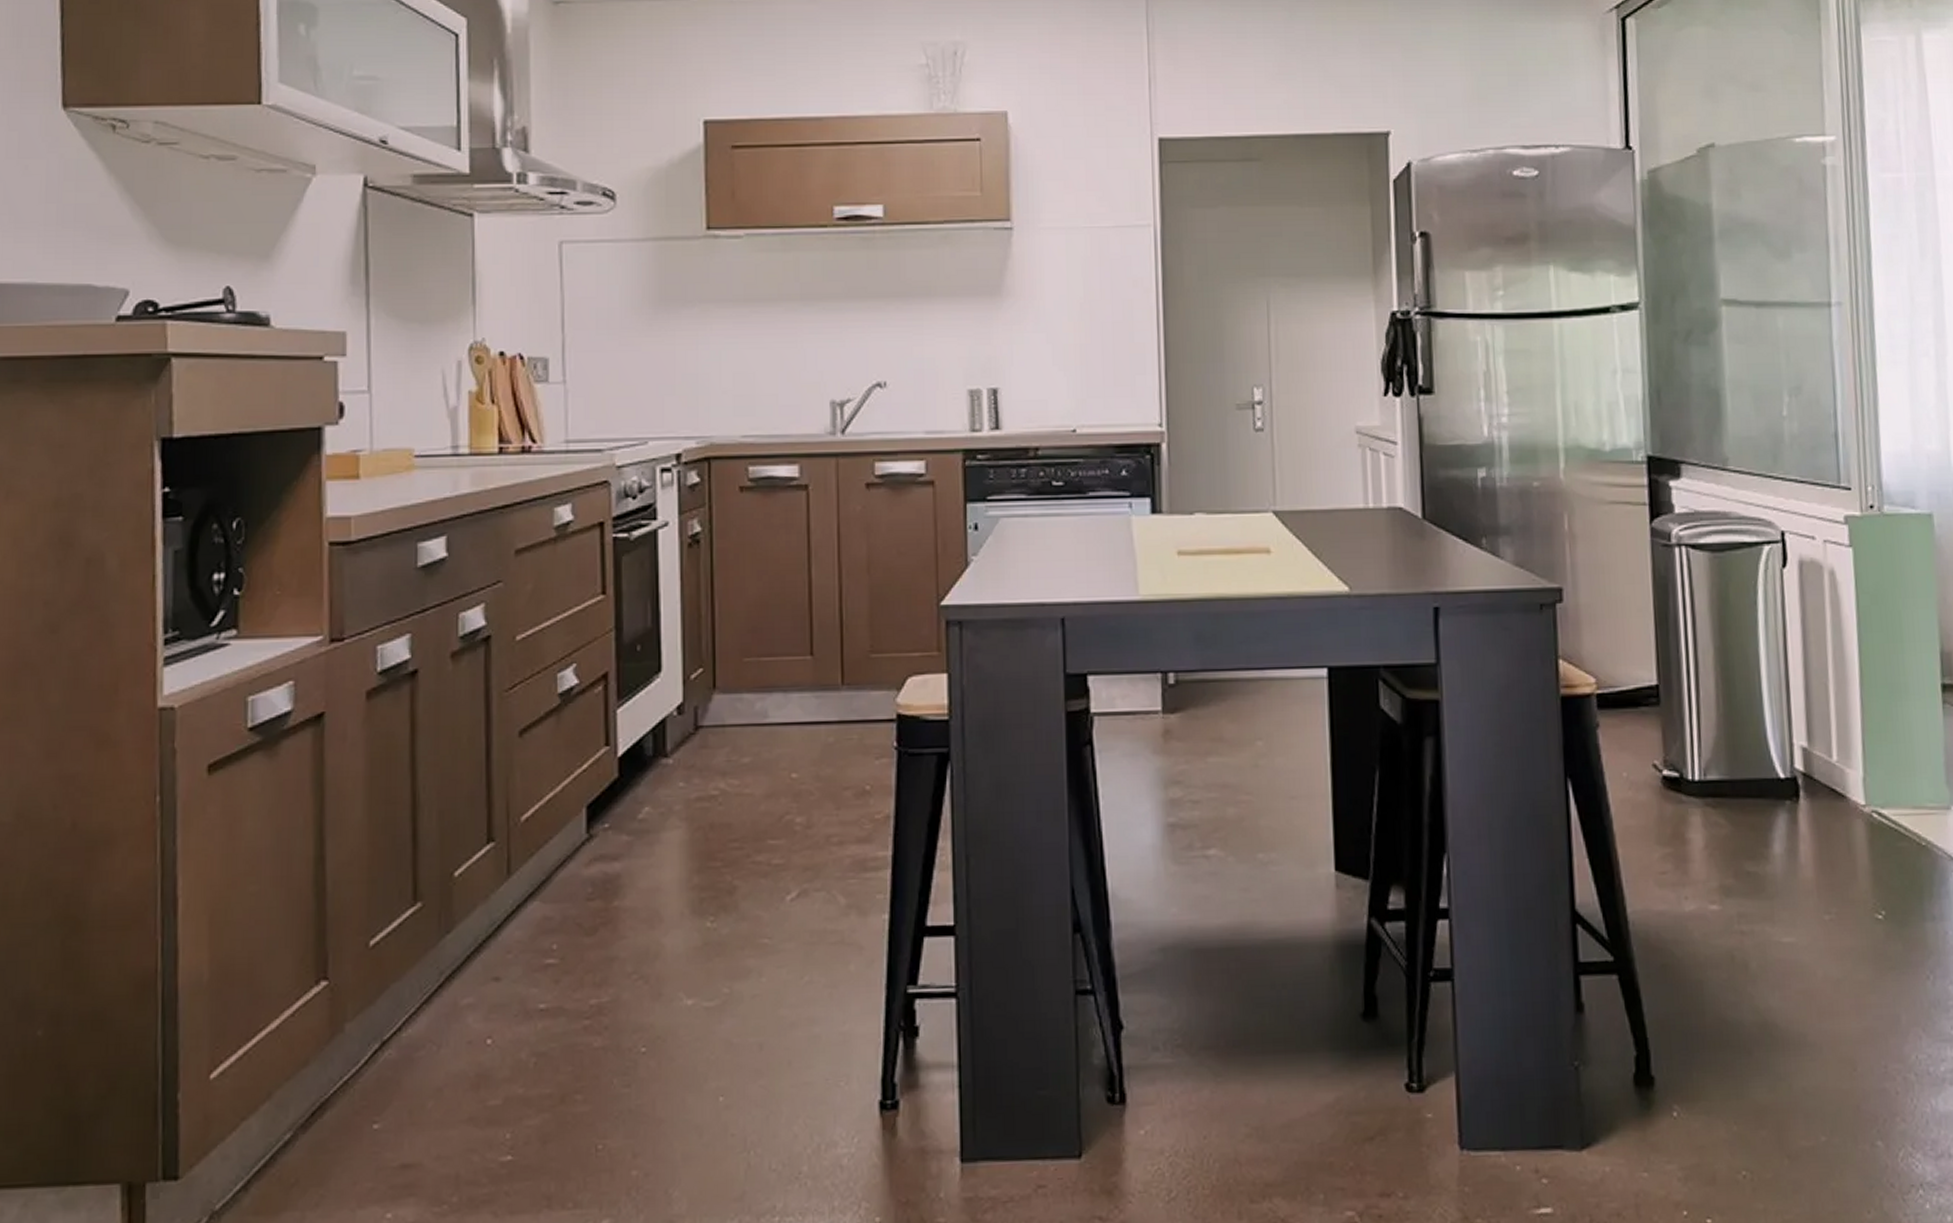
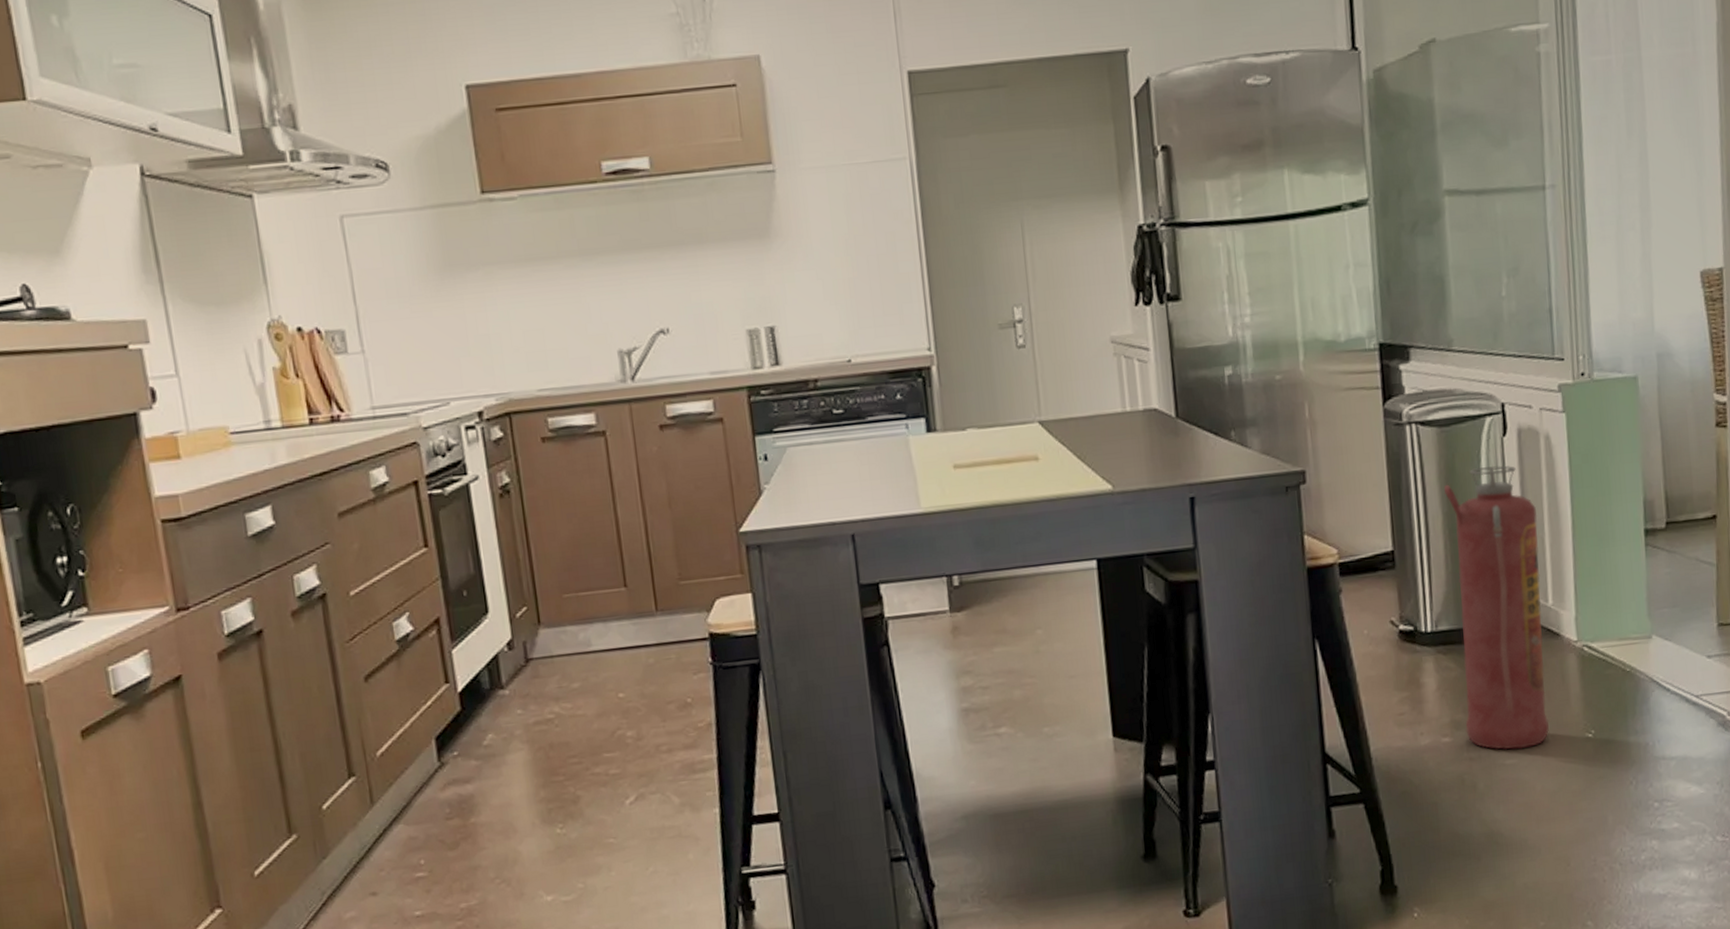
fire extinguisher: none [1715,599,1833,927] -> present [1443,465,1549,750]

